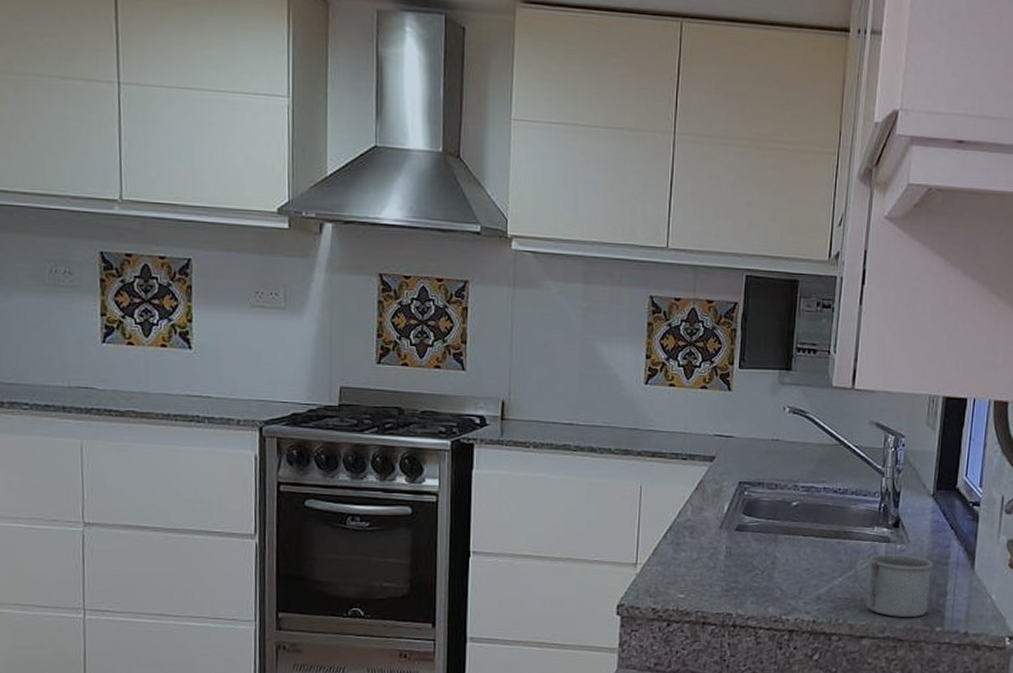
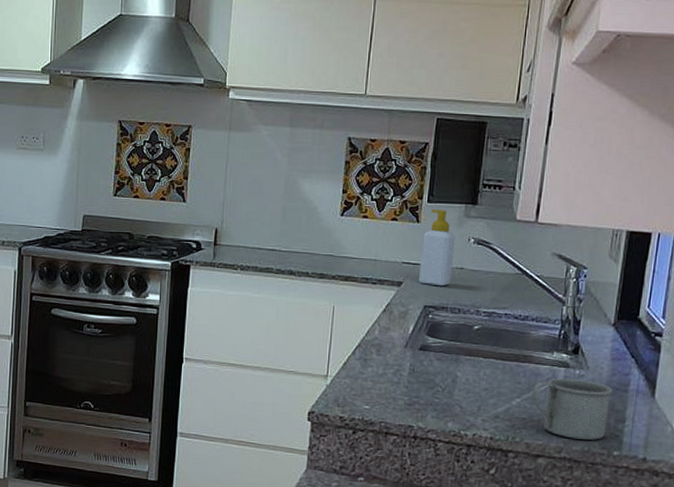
soap bottle: none [733,376,769,460] -> present [419,209,455,287]

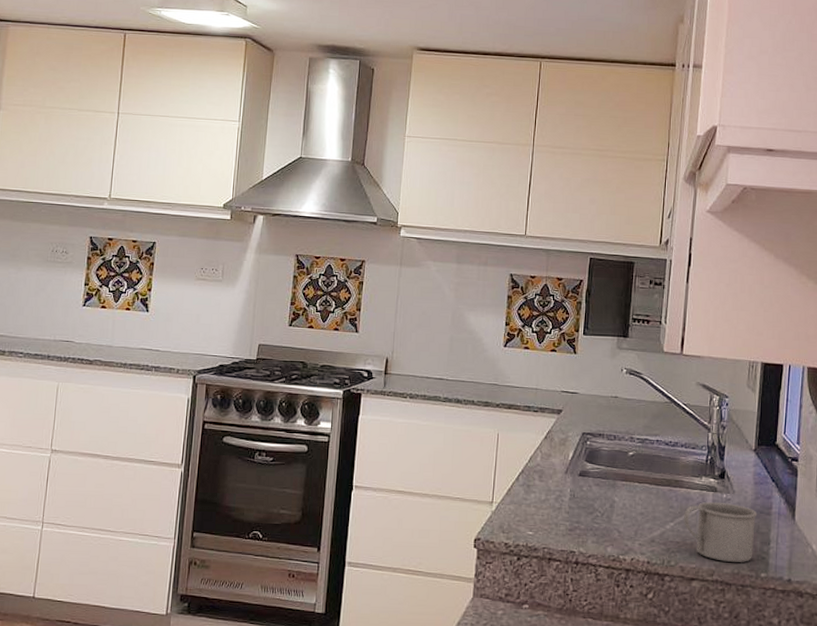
soap bottle: present [419,209,455,287] -> none [577,342,609,414]

